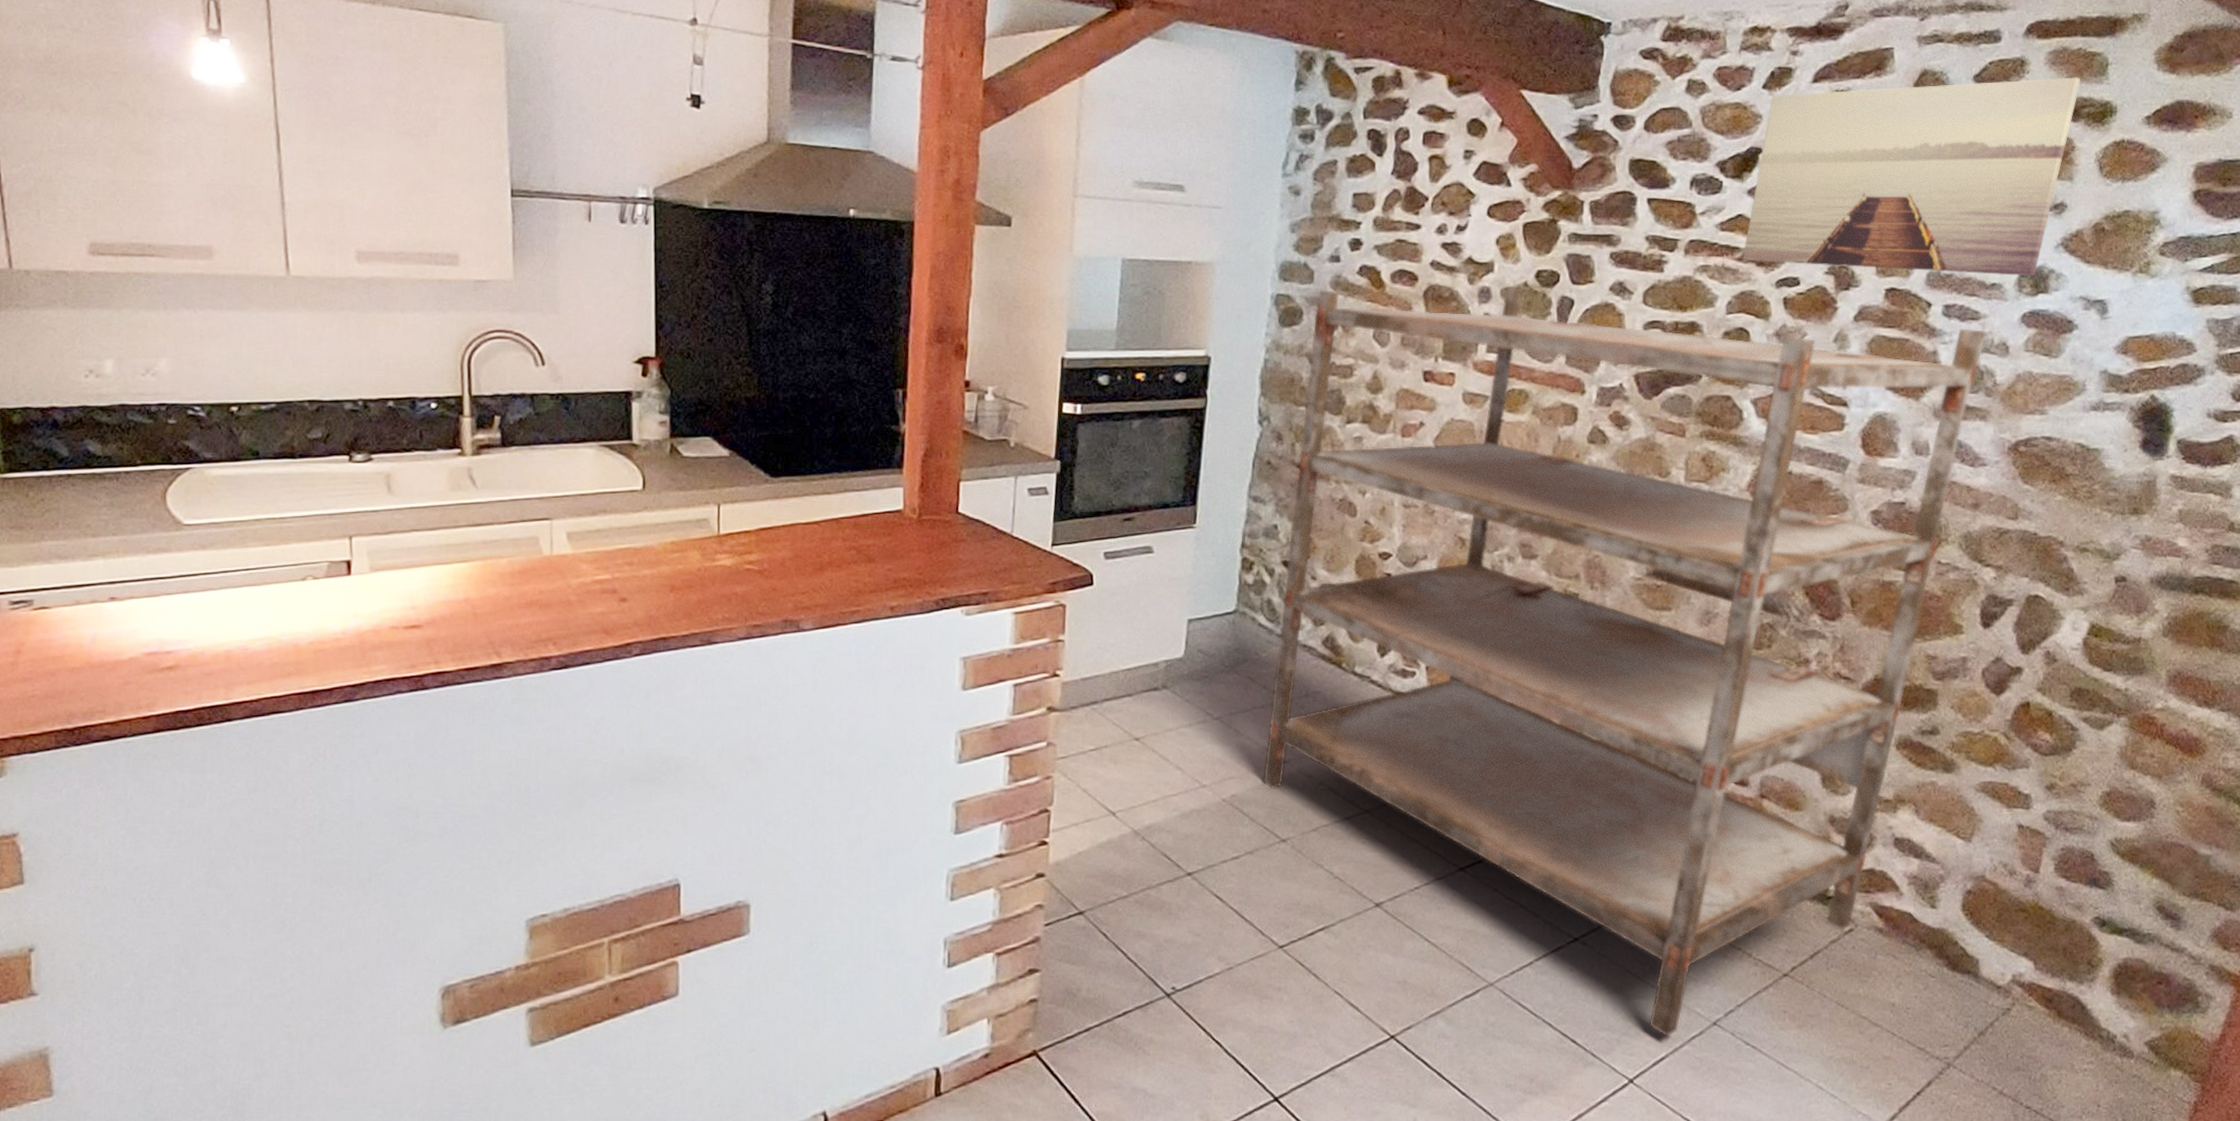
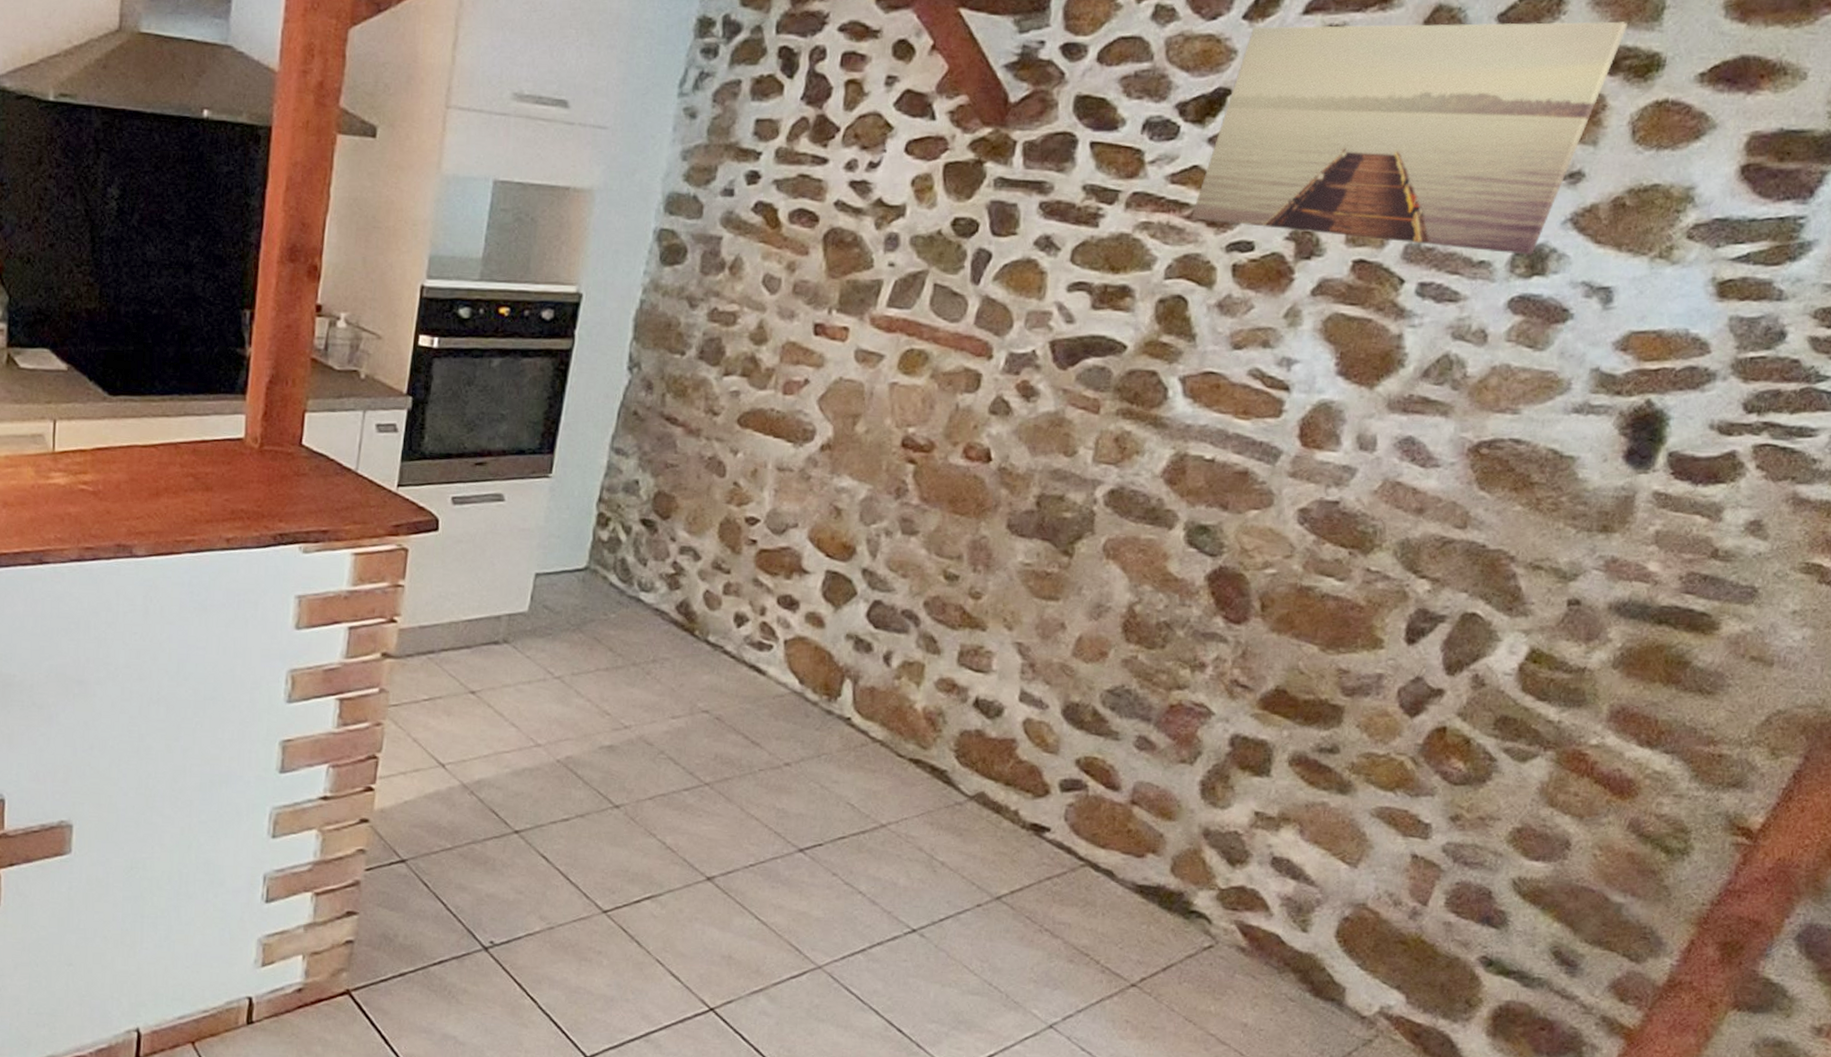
shelving unit: present [1263,286,1987,1037] -> none [600,225,1465,1036]

